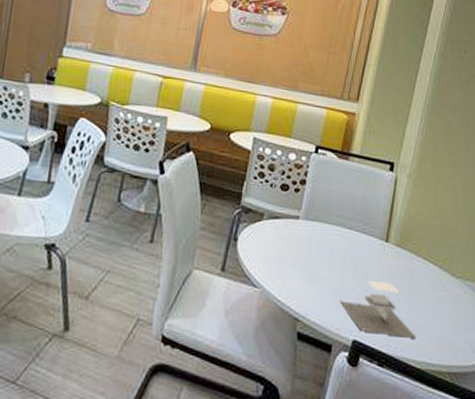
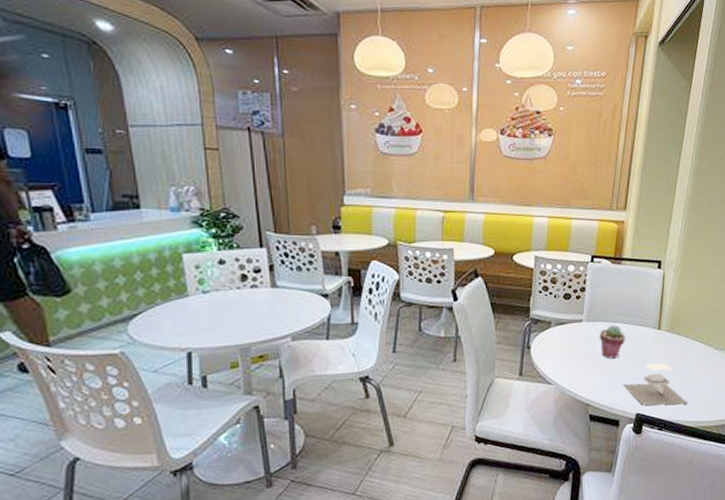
potted succulent: none [316,228,347,269] -> present [599,325,625,359]

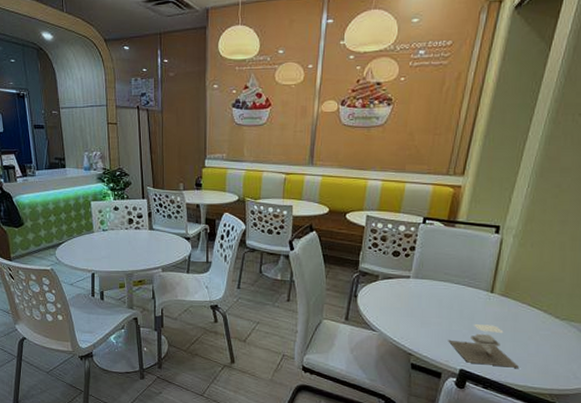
potted succulent: present [599,325,625,359] -> none [426,284,454,315]

